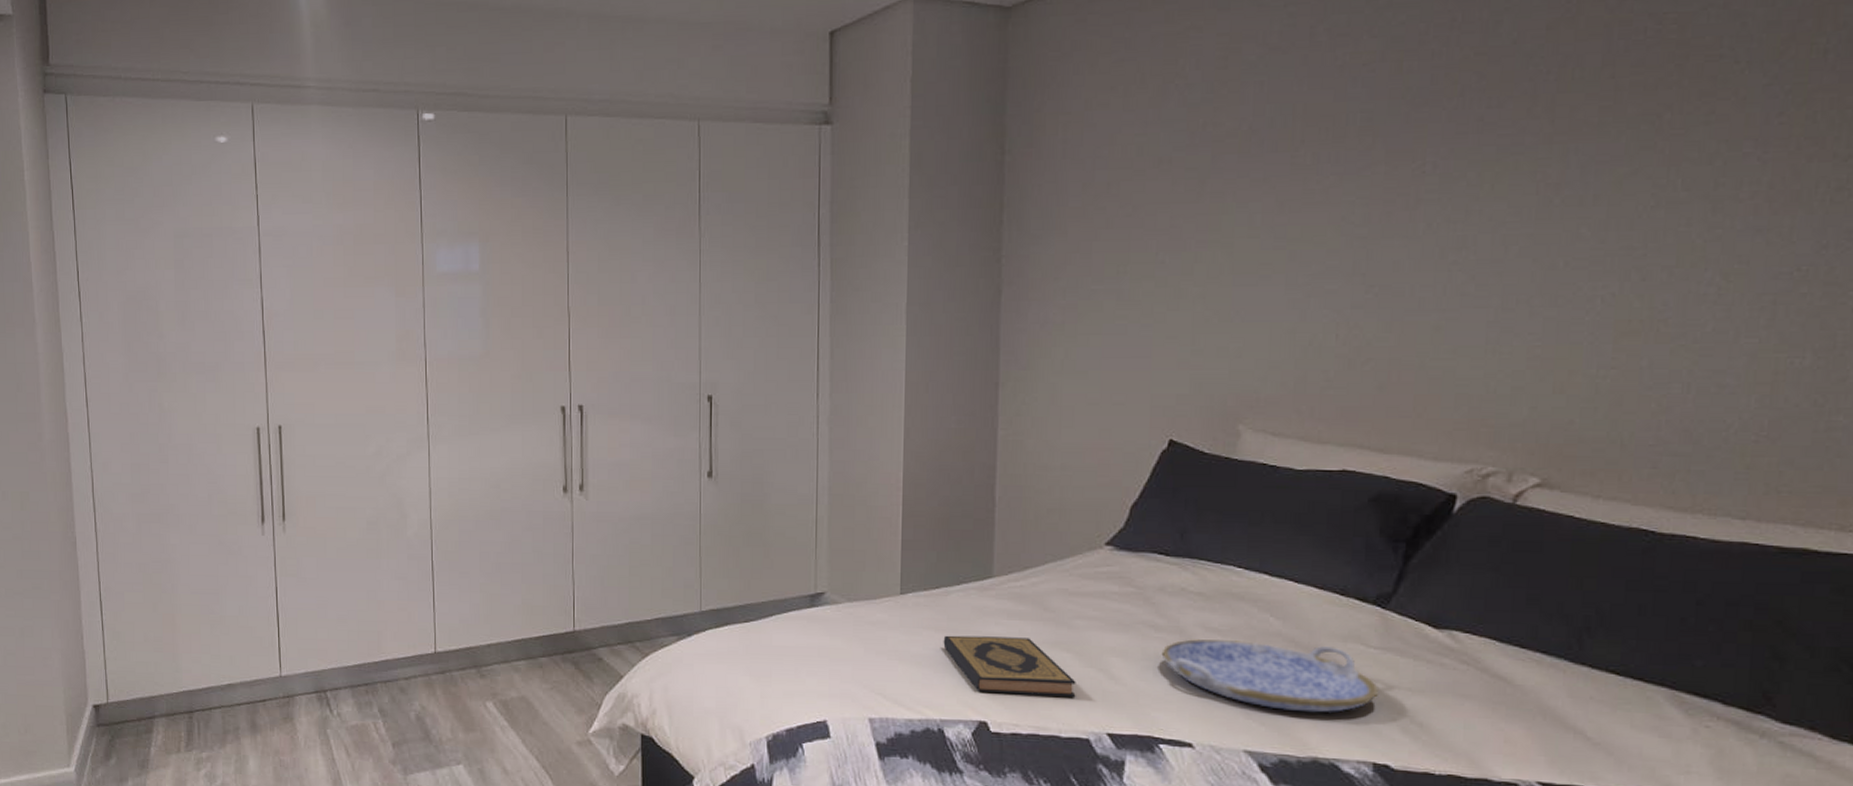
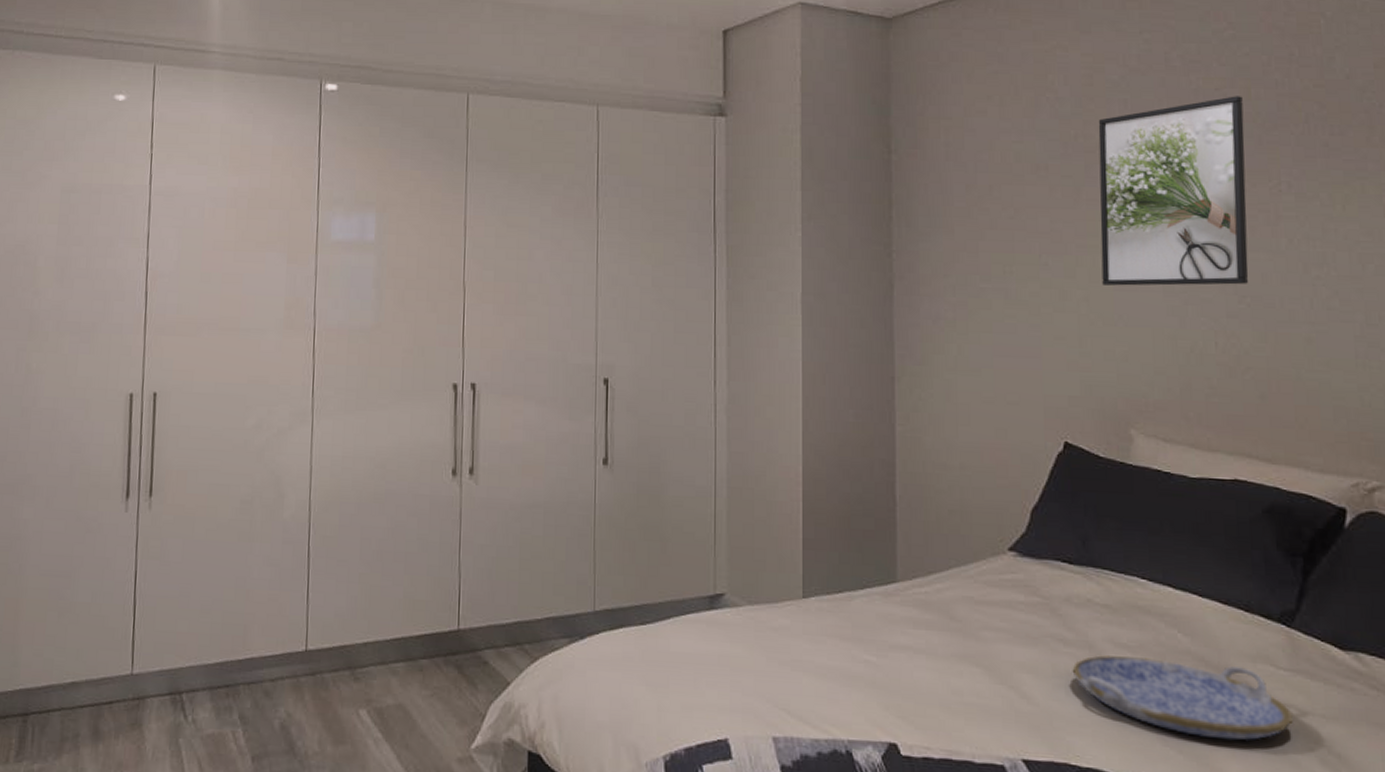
hardback book: present [943,635,1076,697] -> none [848,644,988,717]
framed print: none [1221,70,1393,281] -> present [1098,96,1249,286]

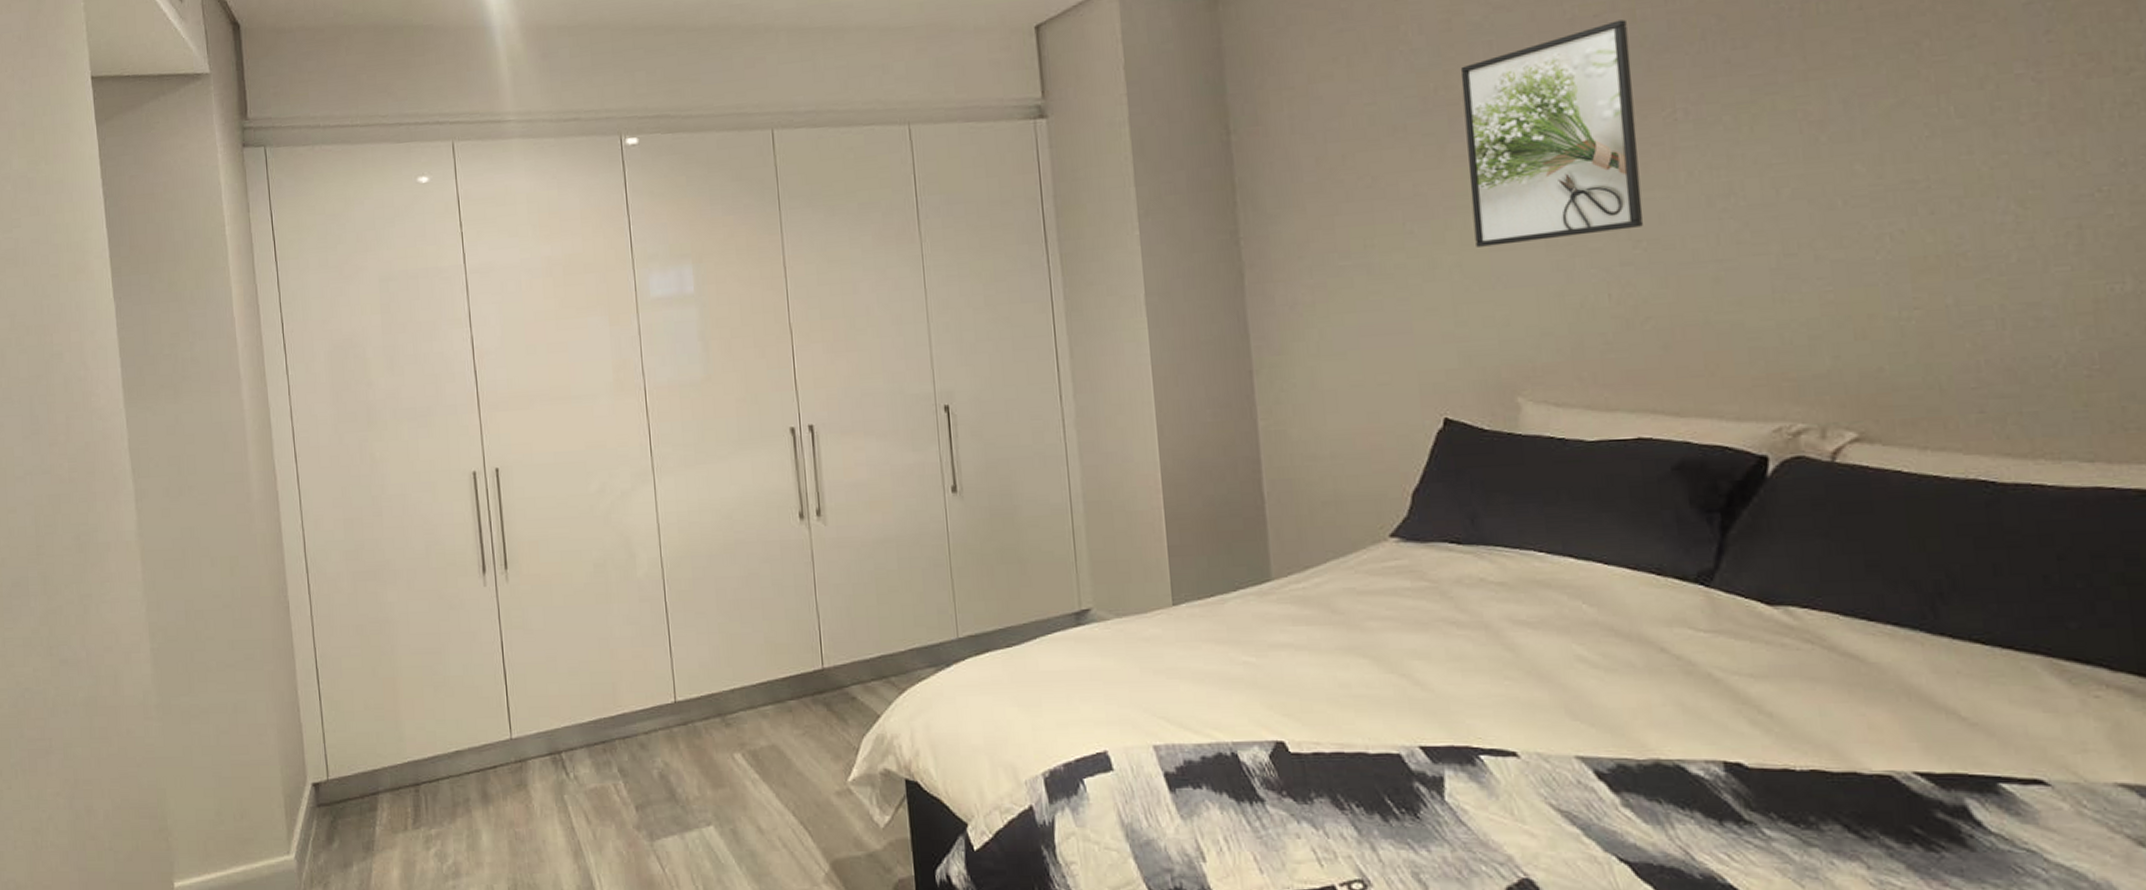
serving tray: present [1072,655,1294,741] -> none [1467,633,1718,709]

